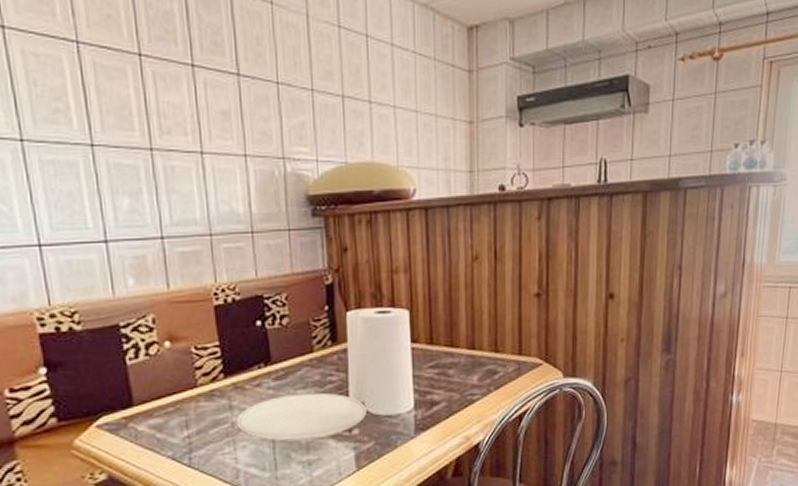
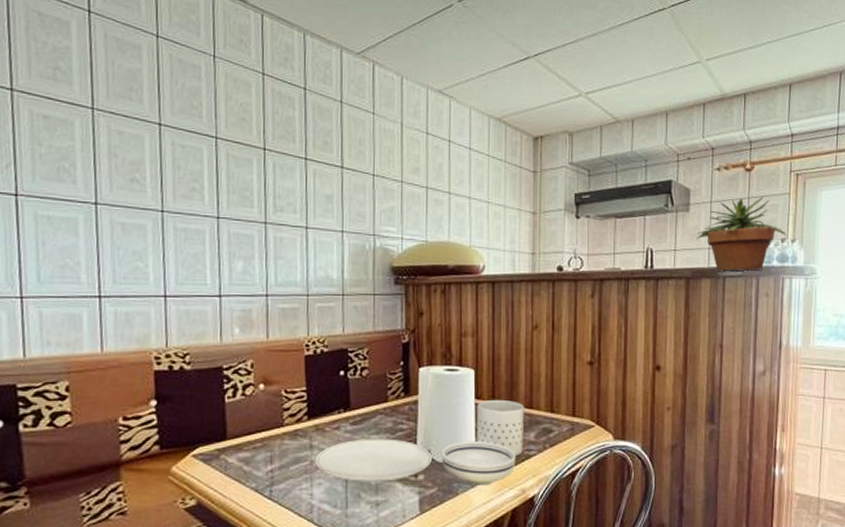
bowl: none [377,388,459,436] -> present [441,441,516,485]
mug: none [413,341,467,401] -> present [477,399,525,455]
potted plant: none [656,91,757,182] -> present [696,197,788,271]

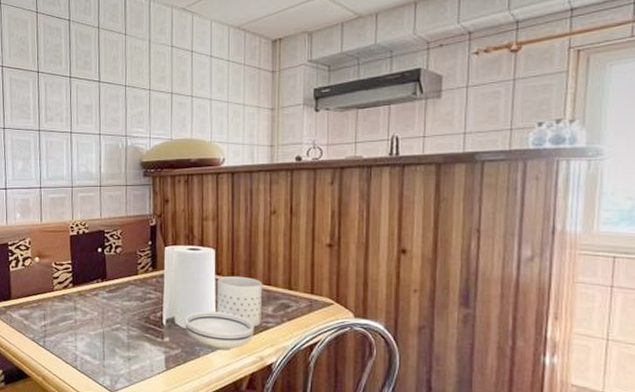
plate: present [315,439,433,482] -> none [78,304,177,341]
potted plant: present [696,197,788,271] -> none [449,77,564,155]

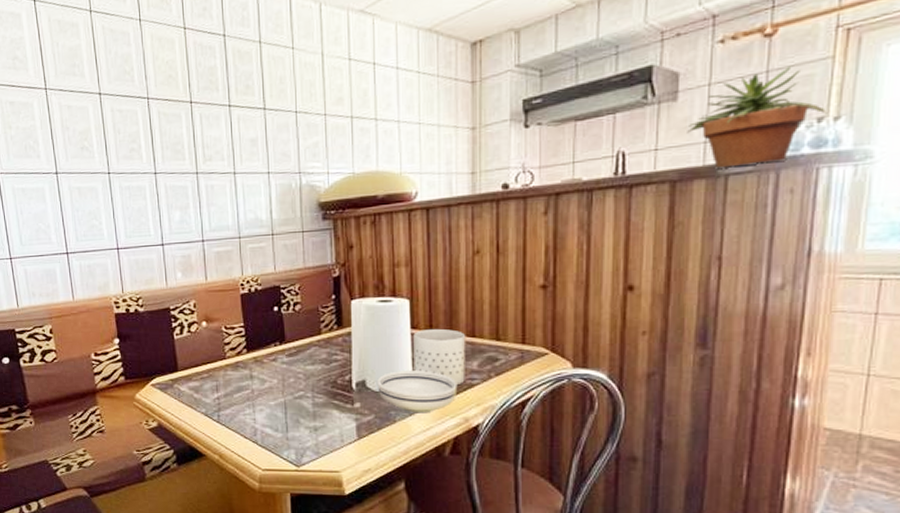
potted plant: none [449,77,564,155] -> present [687,67,828,169]

